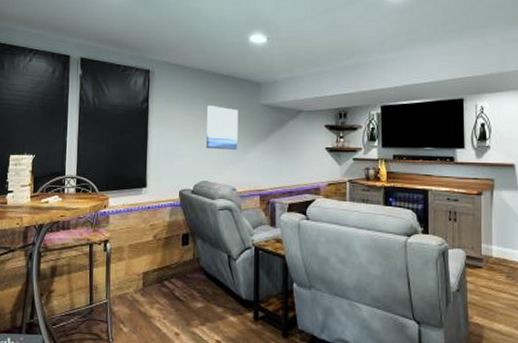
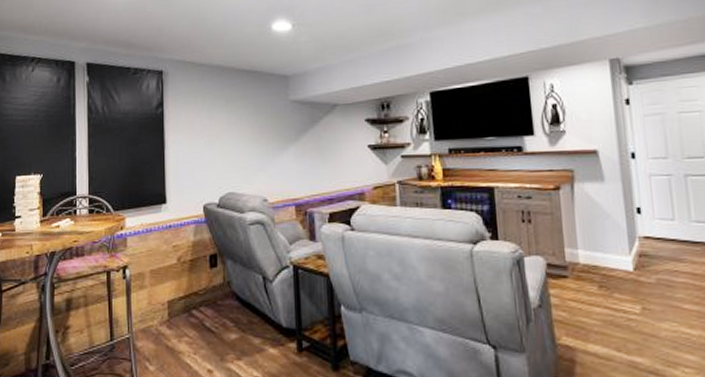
wall art: present [206,106,239,150] -> none [228,105,267,156]

